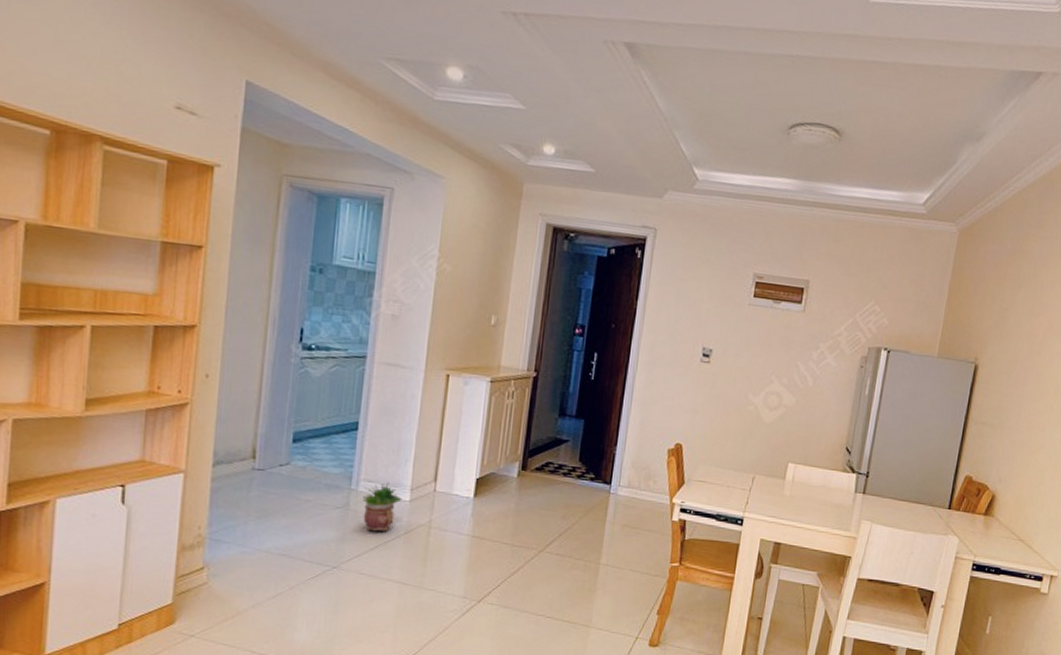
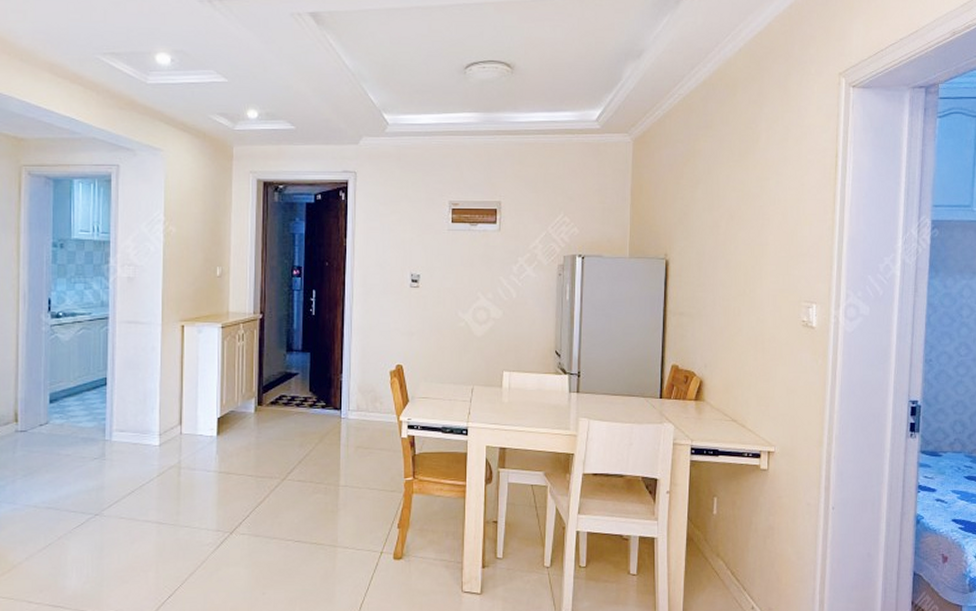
potted plant: present [363,483,402,532] -> none [117,431,152,478]

